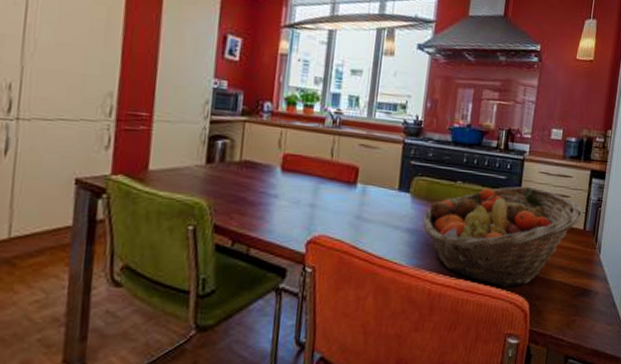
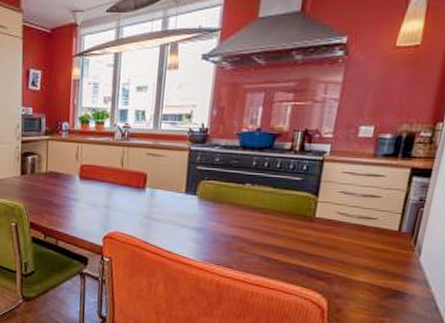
fruit basket: present [422,186,584,287] -> none [210,187,400,284]

